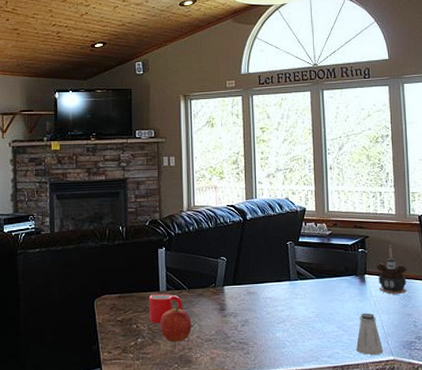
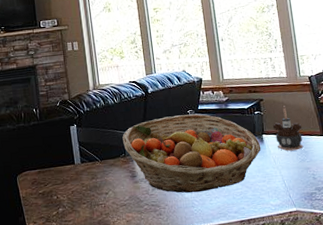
mug: present [149,293,183,324] -> none [65,166,98,194]
apple: present [160,307,192,342] -> none [78,177,107,210]
fruit basket: none [214,246,362,332] -> present [122,114,262,193]
saltshaker: present [356,313,384,355] -> none [260,169,287,208]

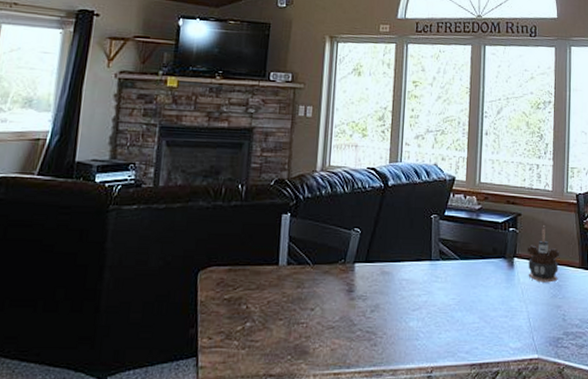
fruit basket: present [122,114,262,193] -> none [345,219,510,322]

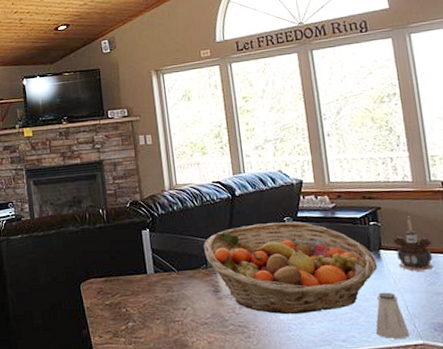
fruit basket: none [345,219,510,322] -> present [204,222,378,315]
saltshaker: none [498,302,528,352] -> present [376,292,410,339]

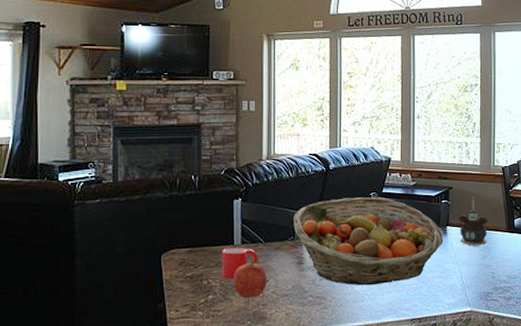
mug: none [136,276,174,307] -> present [221,247,259,279]
apple: none [150,290,185,326] -> present [234,261,267,299]
saltshaker: present [376,292,410,339] -> none [435,264,461,307]

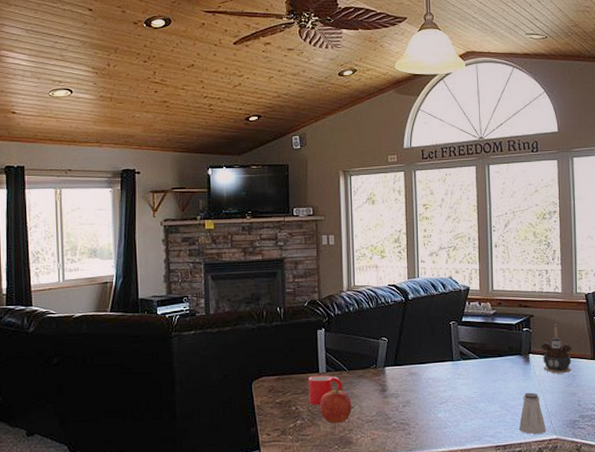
fruit basket: present [293,197,443,286] -> none [375,326,526,413]
saltshaker: none [435,264,461,307] -> present [519,392,547,434]

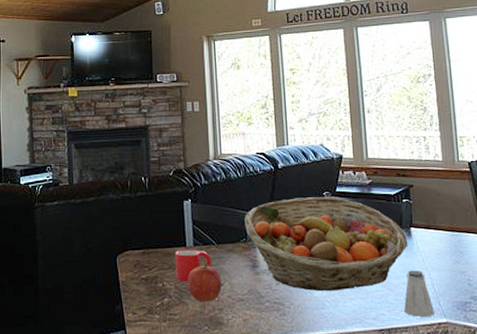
fruit basket: none [375,326,526,413] -> present [244,197,408,292]
candle: present [542,324,573,374] -> none [424,195,459,250]

